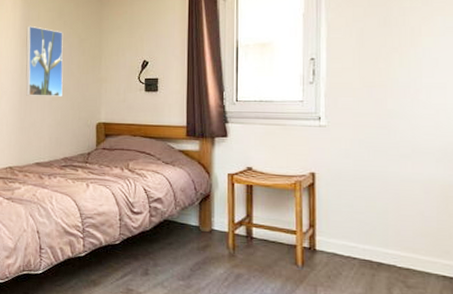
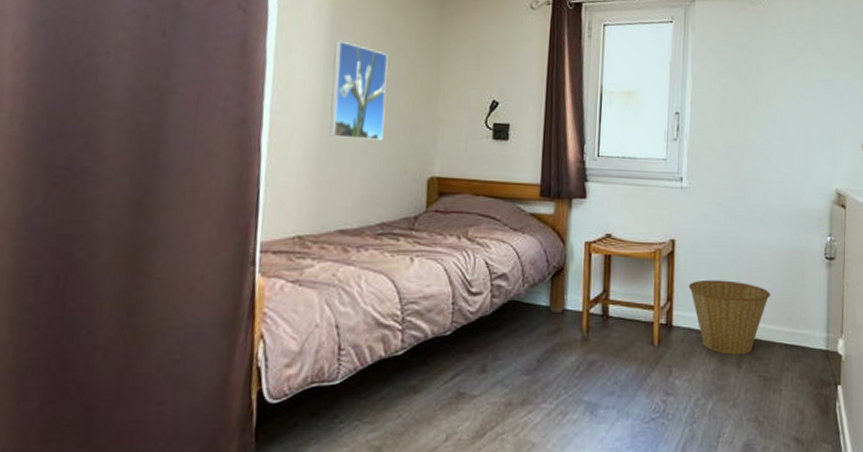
basket: none [330,210,423,282] -> present [688,279,770,355]

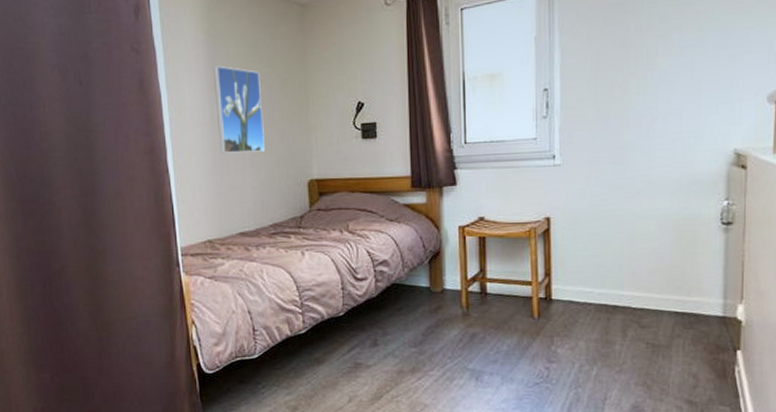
basket: present [688,279,770,355] -> none [566,253,657,324]

